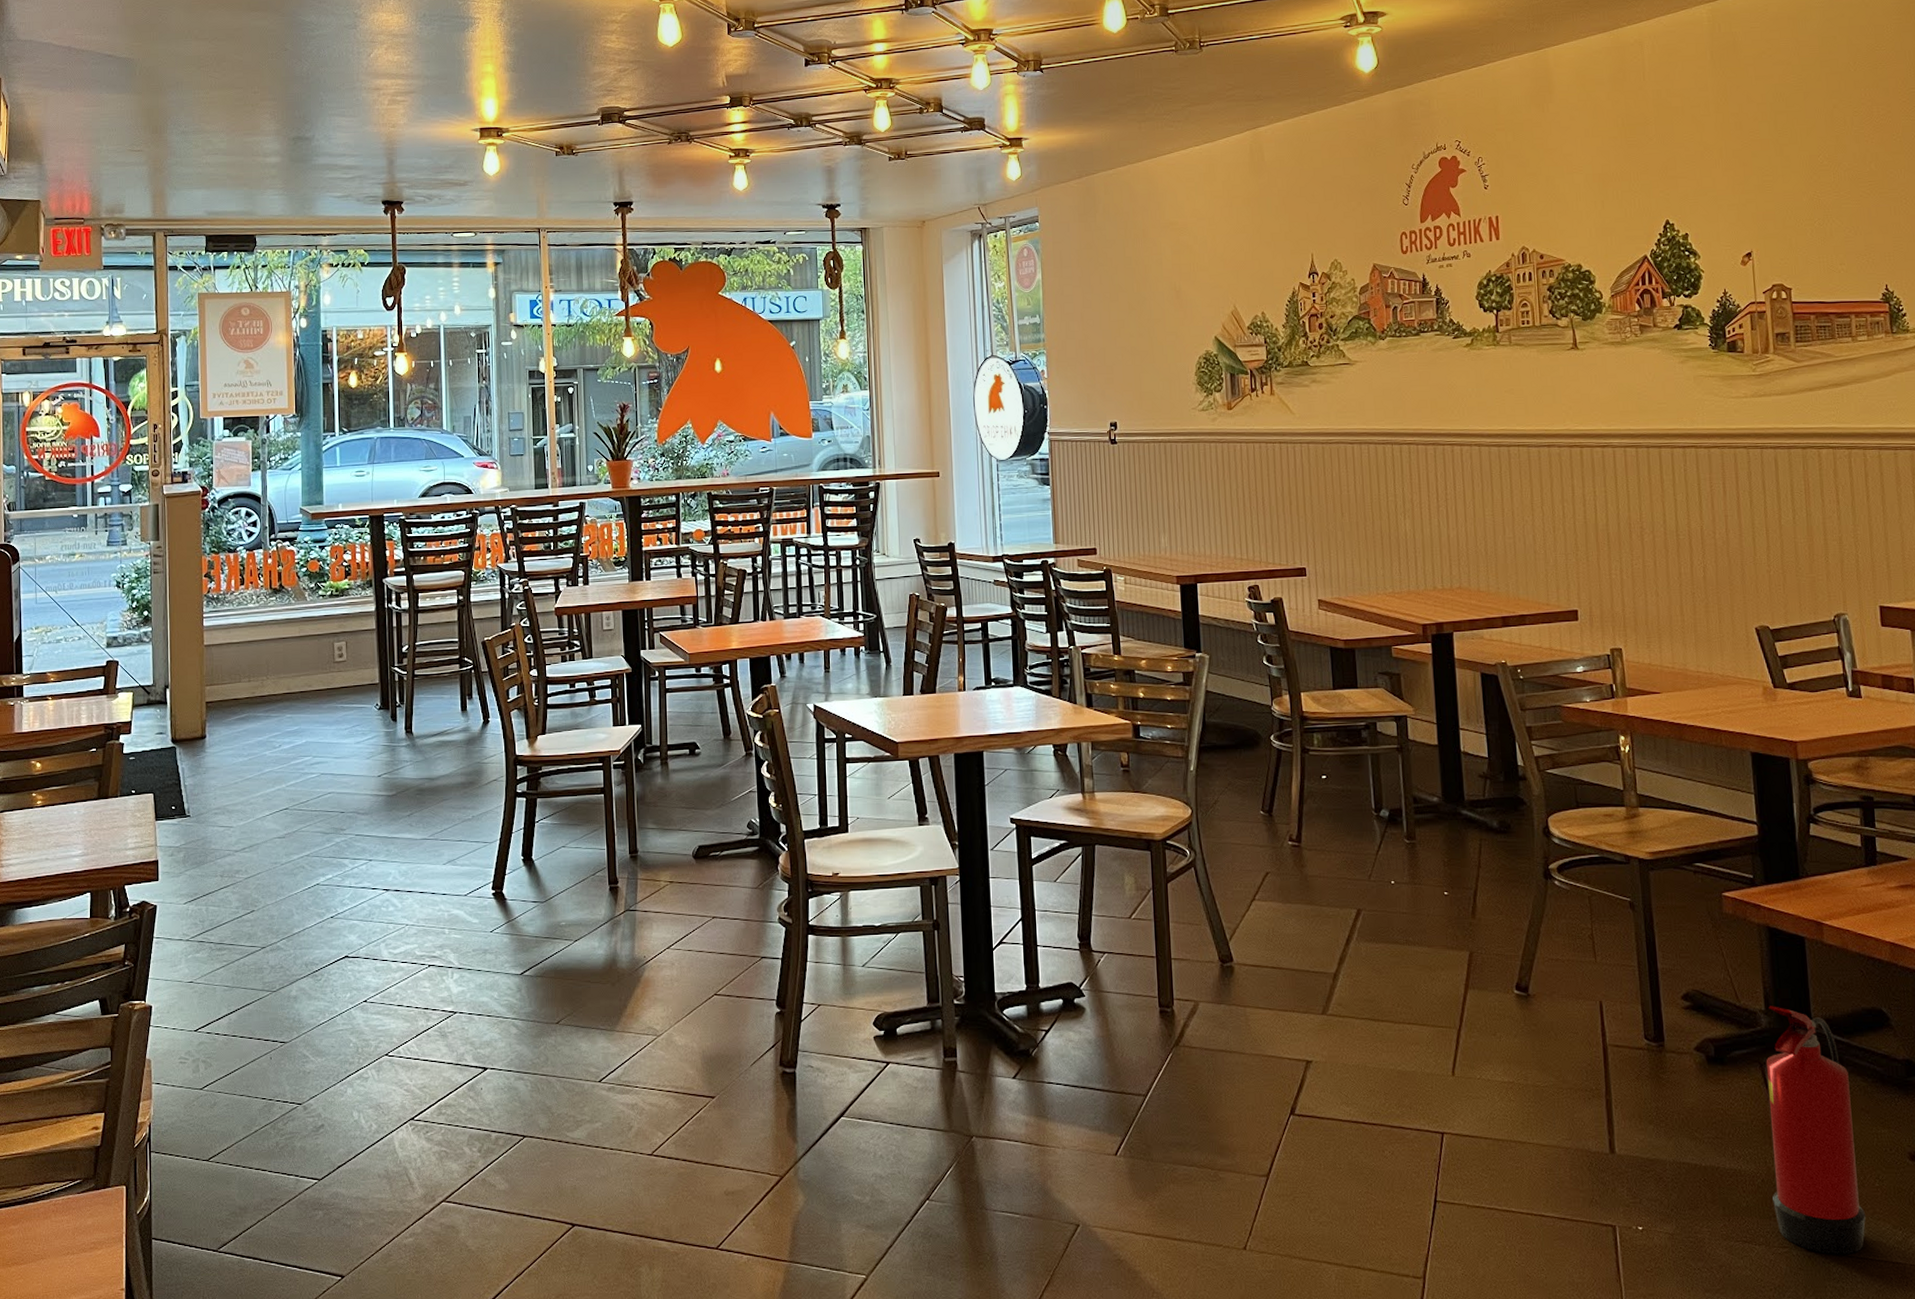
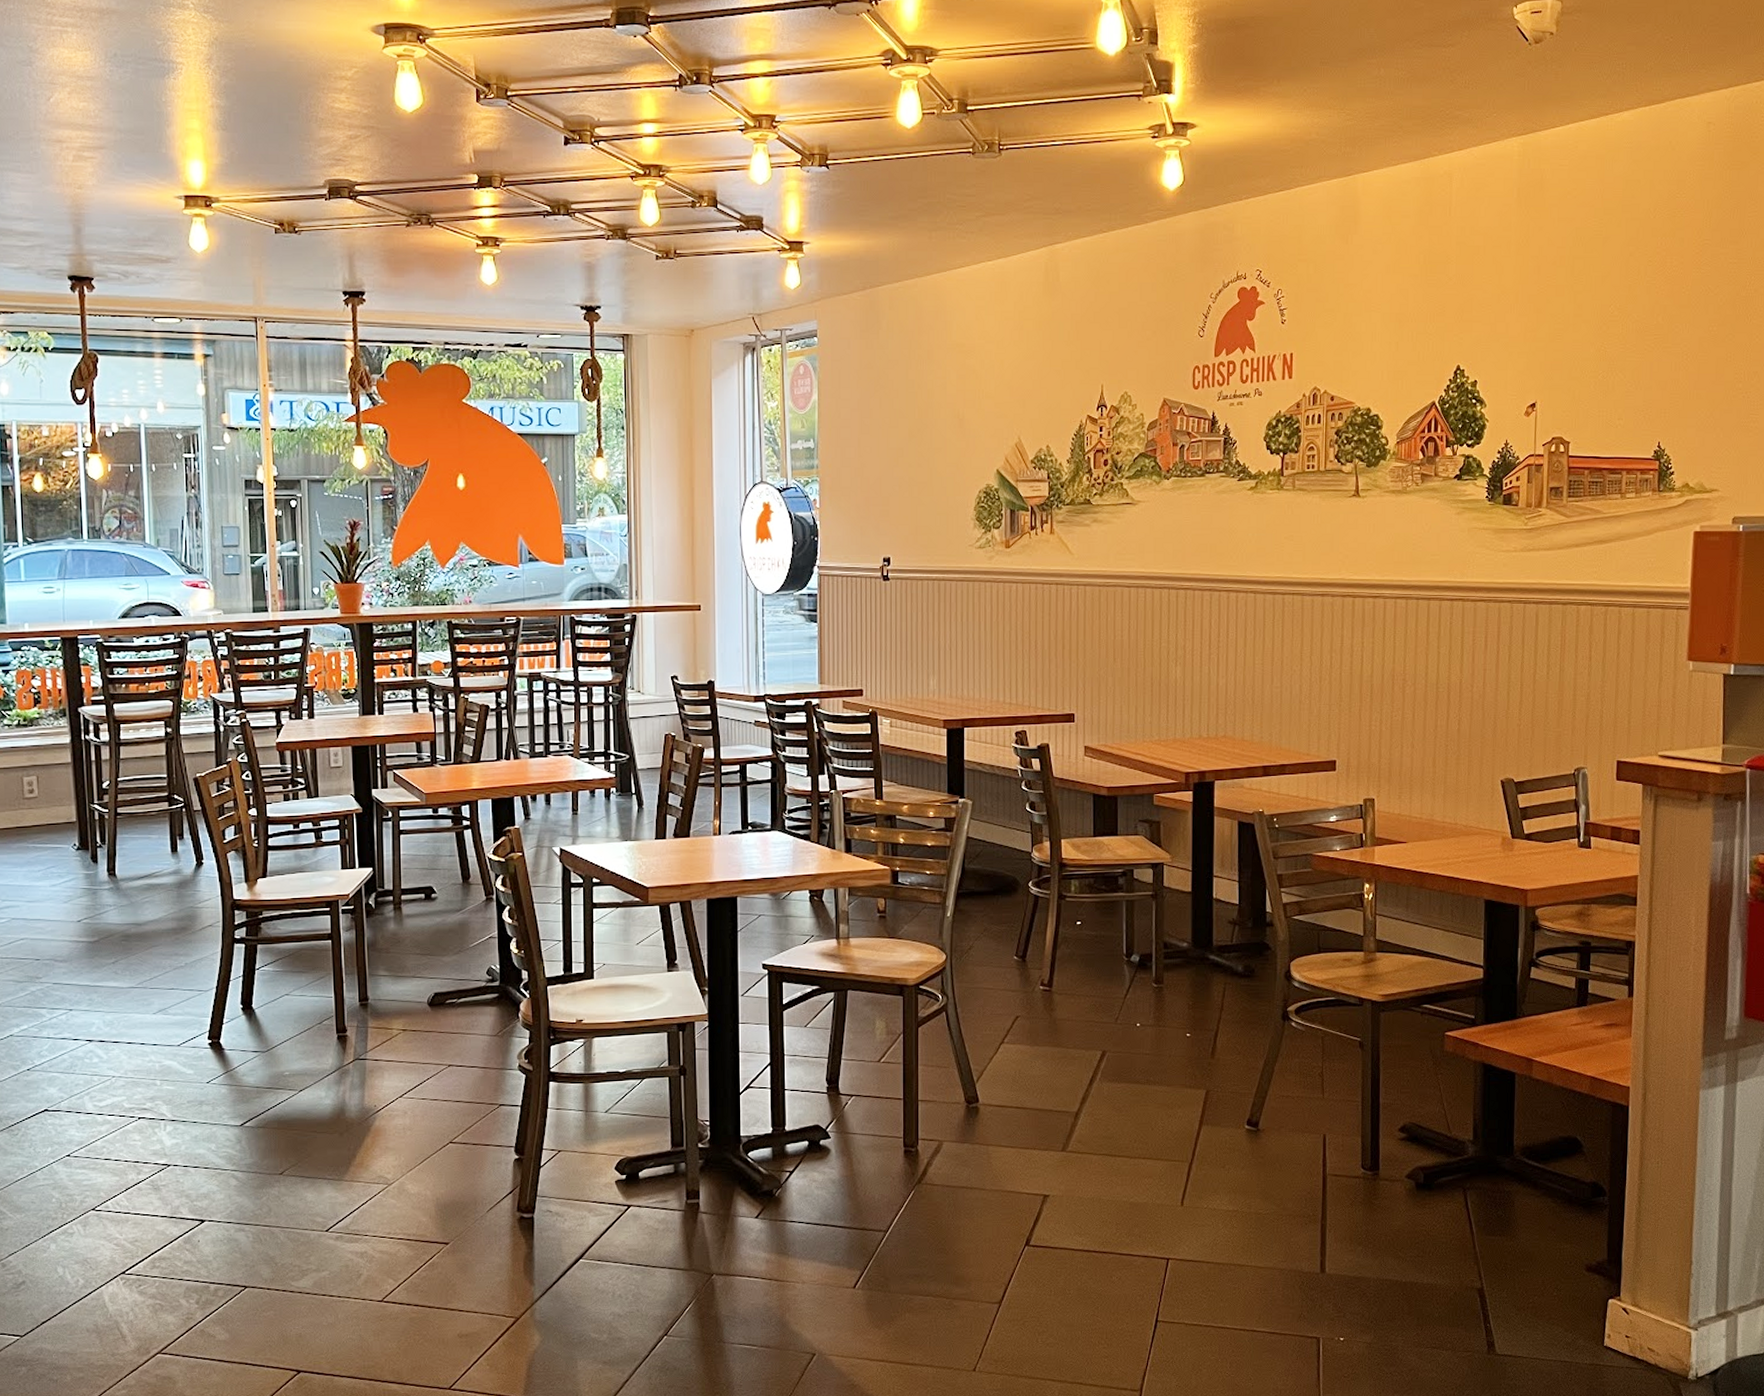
fire extinguisher: present [1766,1006,1866,1255] -> none [1461,1136,1542,1357]

